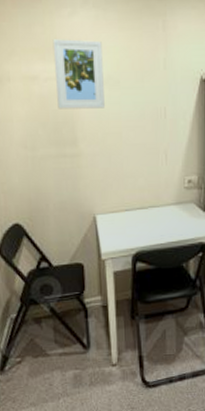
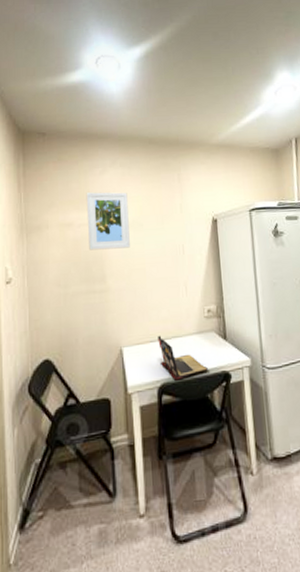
laptop: none [134,204,186,249] -> present [158,335,209,381]

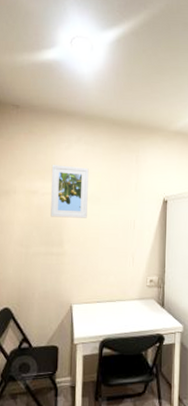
laptop: present [158,335,209,381] -> none [104,297,146,337]

